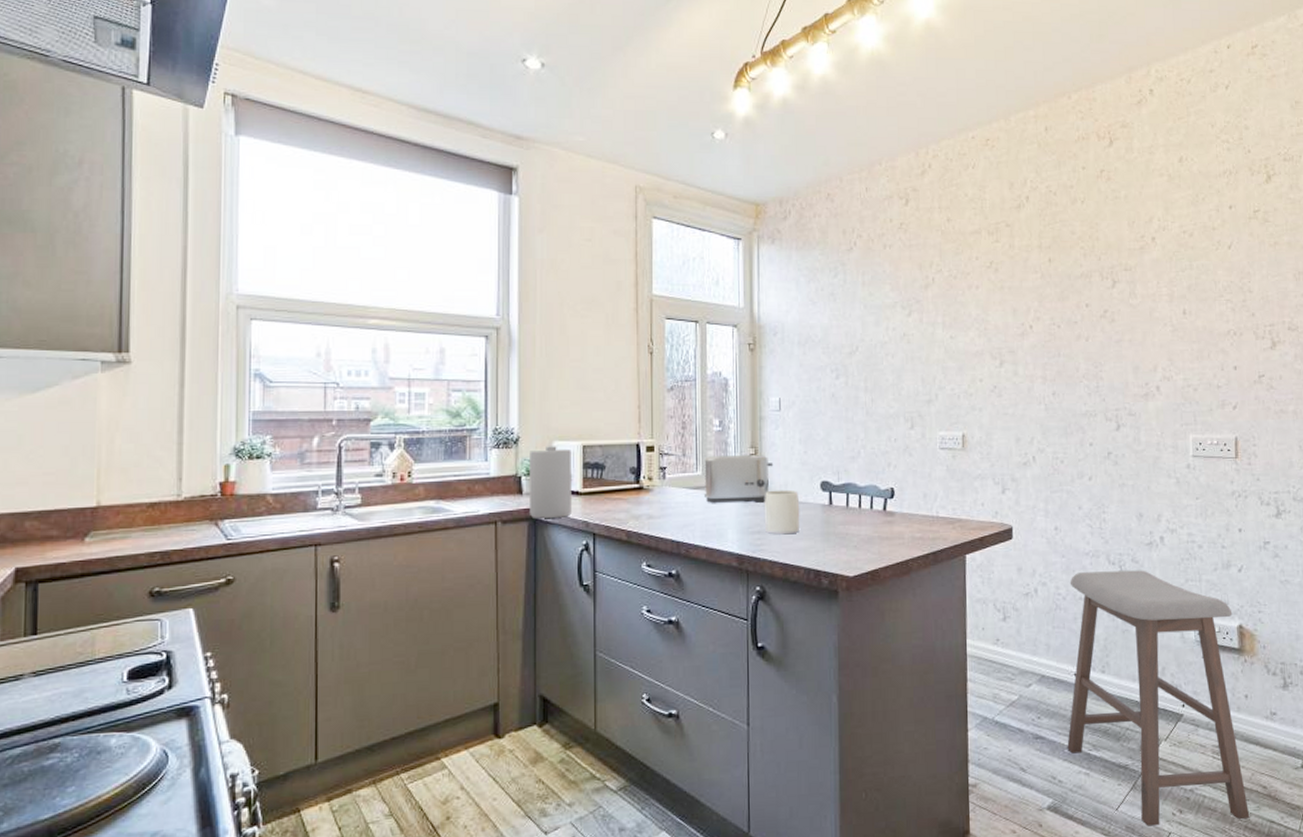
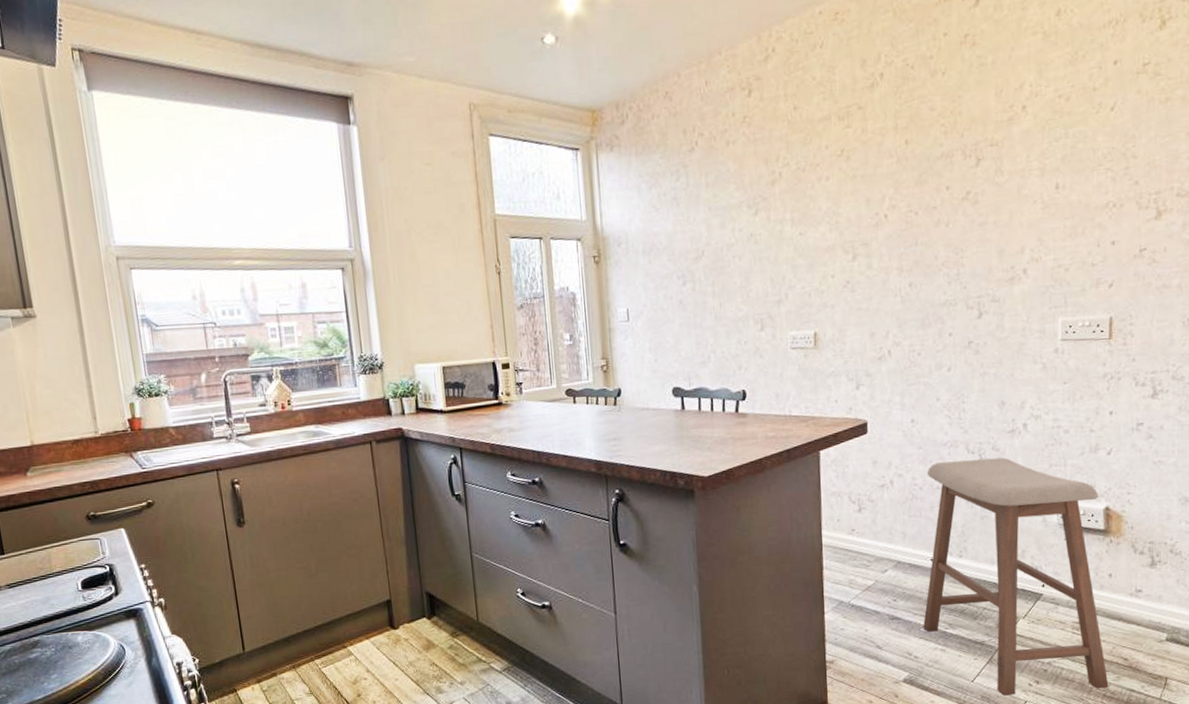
paper towel holder: present [530,446,572,519] -> none [394,369,438,437]
toaster: present [704,455,774,504] -> none [558,365,625,415]
mug: present [764,489,800,535] -> none [617,397,654,441]

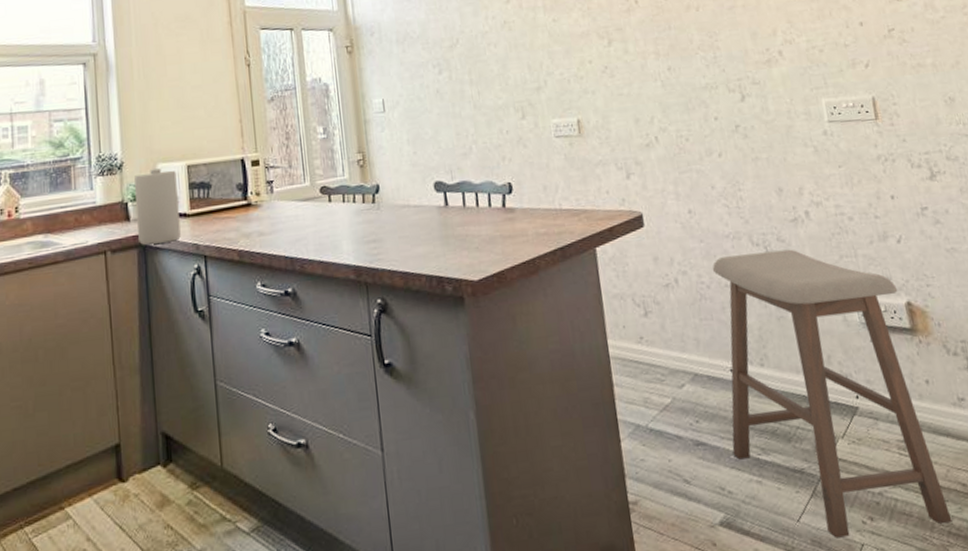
paper towel holder: none [394,369,438,437] -> present [134,168,181,245]

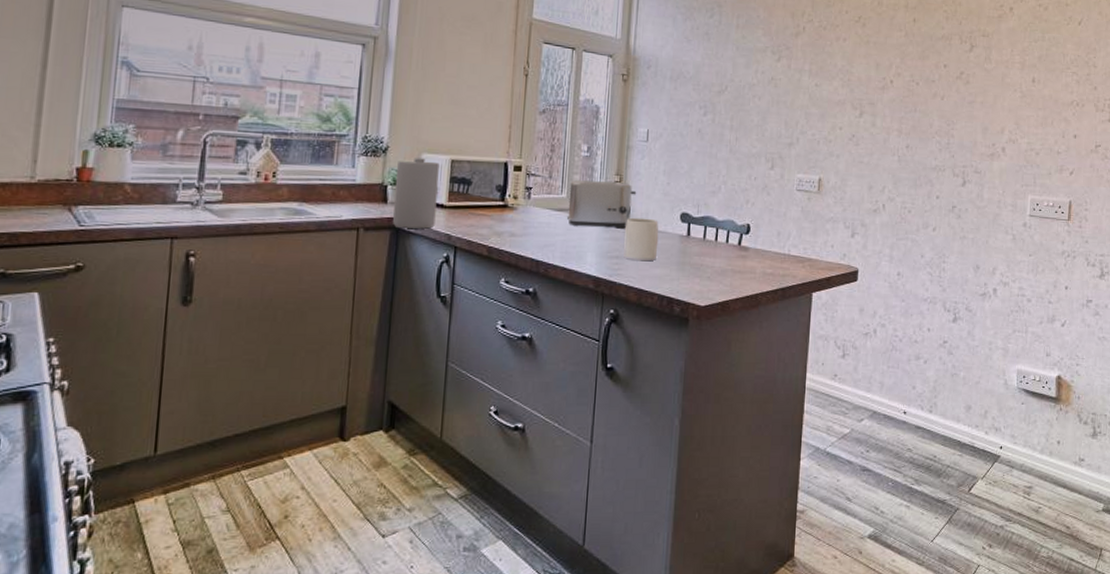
toaster: none [311,159,383,215] -> present [567,180,637,229]
mug: none [376,193,416,243] -> present [623,217,659,262]
bar stool: present [712,249,953,538] -> none [891,317,1053,558]

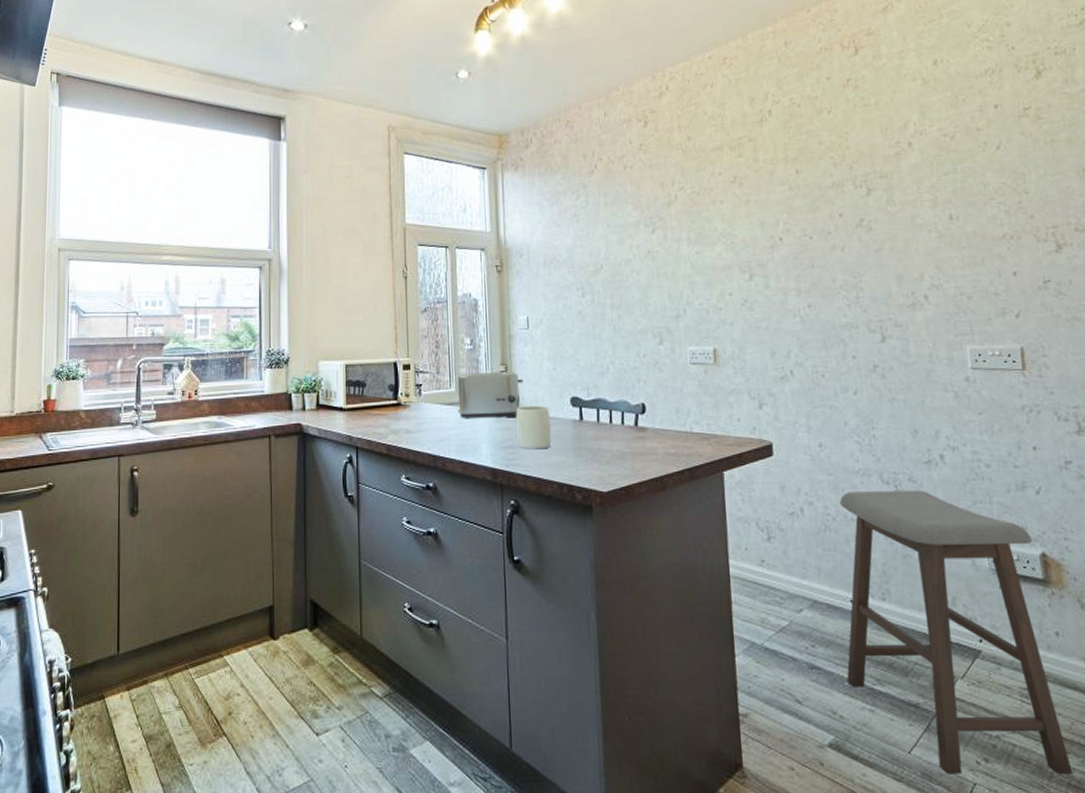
paper towel holder: present [393,158,440,230] -> none [299,365,336,434]
bar stool: none [891,317,1053,558] -> present [839,490,1073,774]

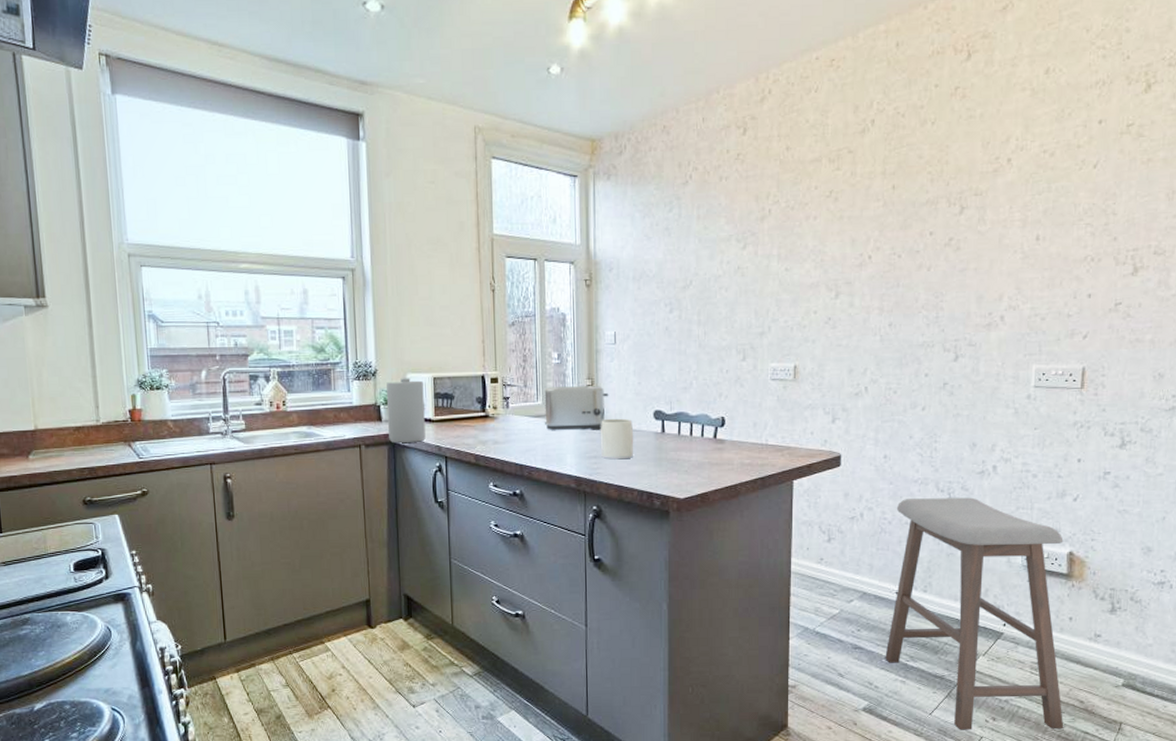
paper towel holder: none [299,365,336,434] -> present [386,378,426,444]

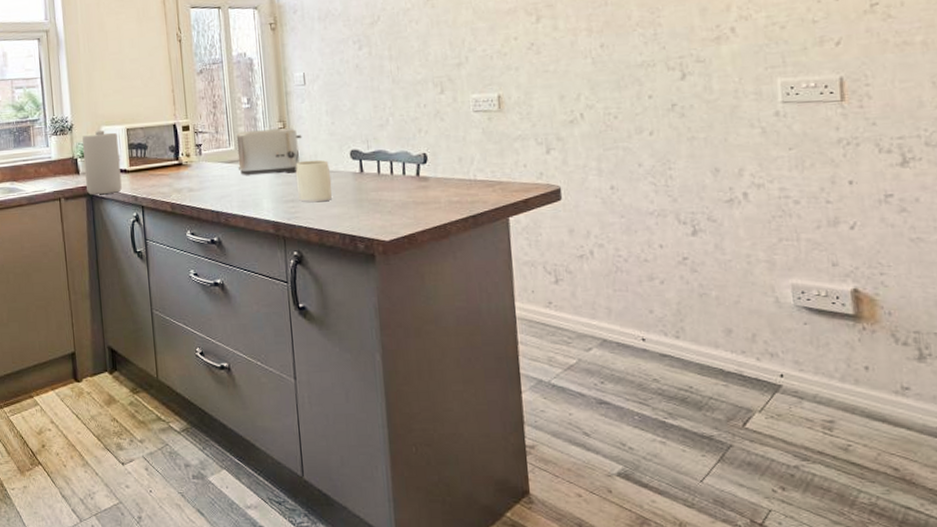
bar stool: present [885,497,1064,730] -> none [631,229,877,502]

